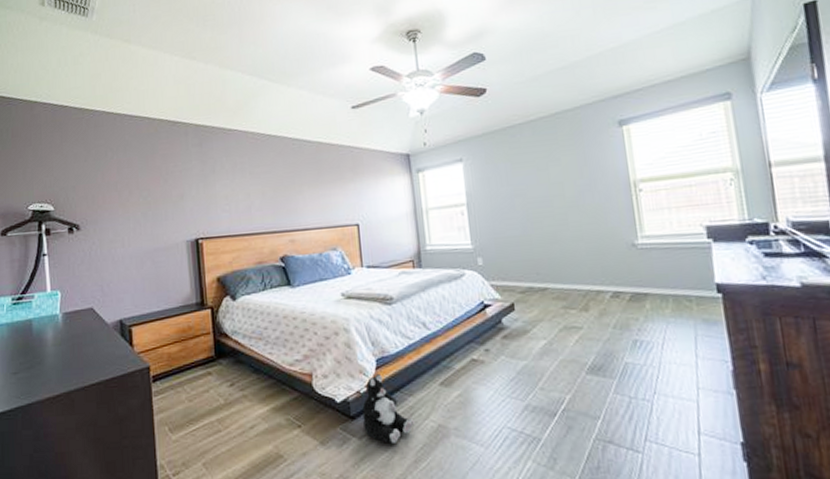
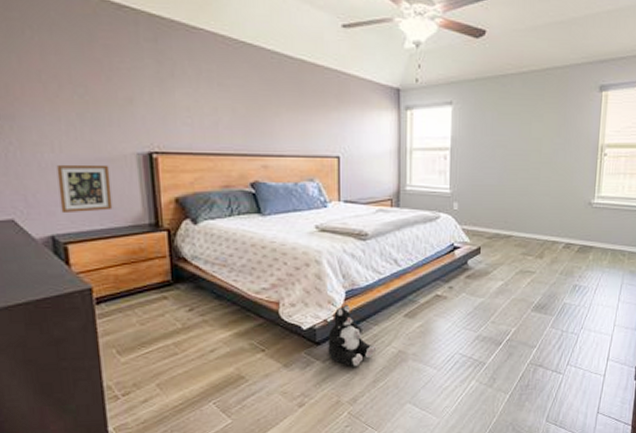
picture frame: none [126,253,167,300] -> present [56,164,113,214]

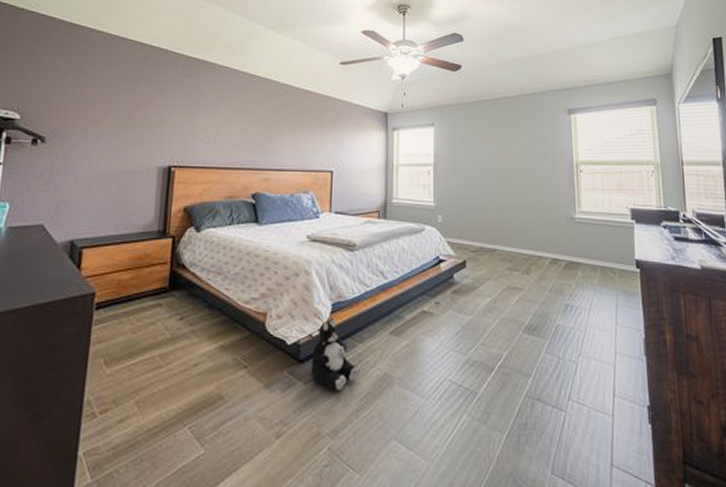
picture frame: present [56,164,113,214] -> none [84,176,133,220]

